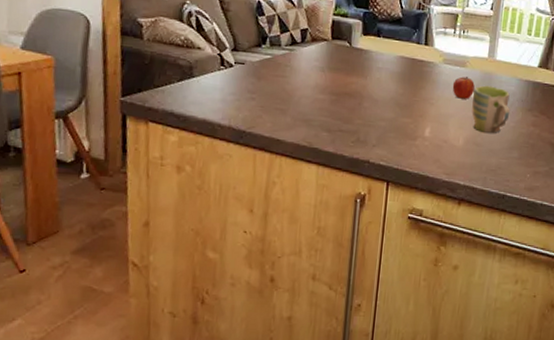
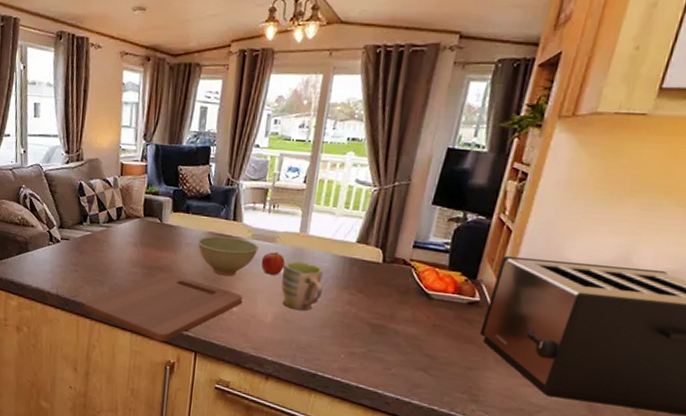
cutting board: none [261,100,435,173] -> present [83,273,243,342]
bowl: none [389,60,450,102] -> present [197,236,259,277]

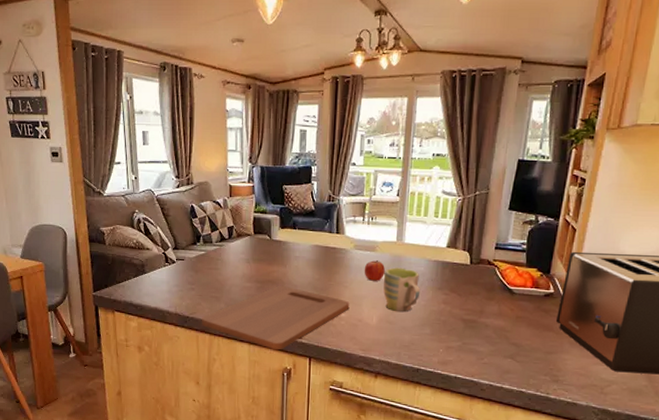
bowl: present [197,236,259,277] -> none [305,248,361,285]

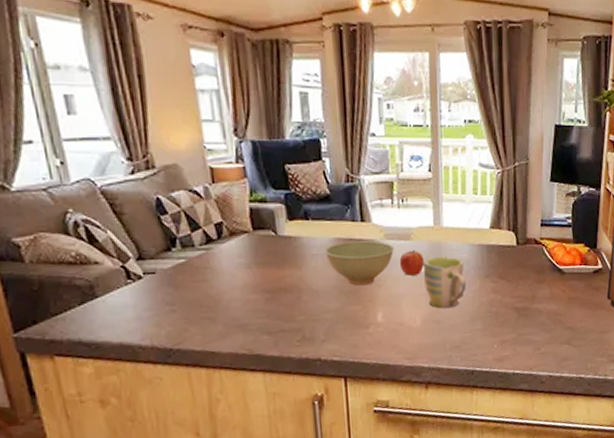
cutting board: present [202,286,350,351] -> none [192,293,387,376]
bowl: none [305,248,361,285] -> present [324,240,394,286]

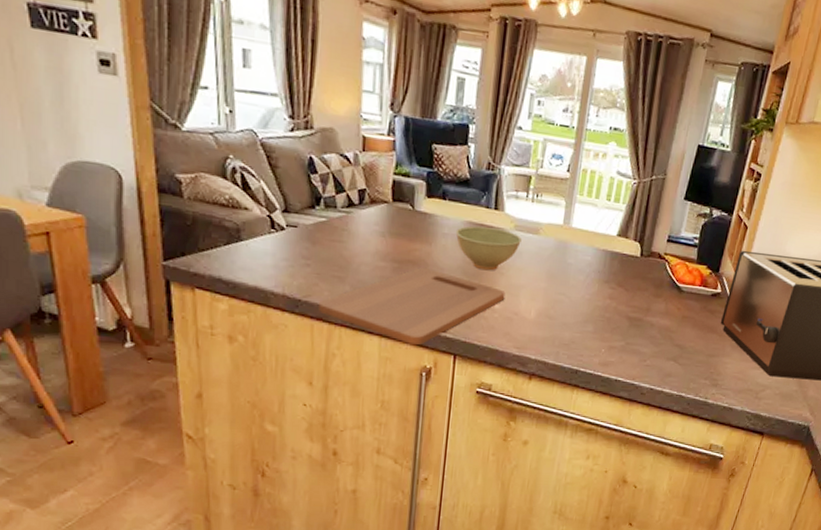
cutting board: none [192,293,387,376] -> present [318,268,506,346]
fruit: present [399,250,424,276] -> none [524,244,548,269]
mug: present [422,256,467,309] -> none [544,254,586,307]

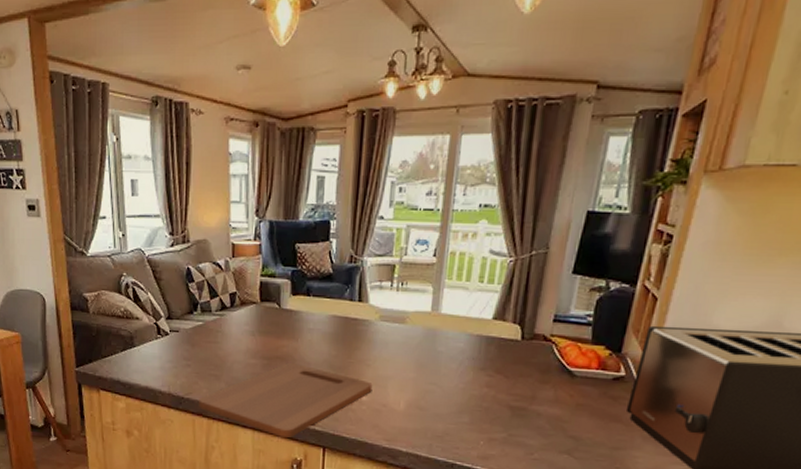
bowl: present [455,226,522,271] -> none [320,319,387,363]

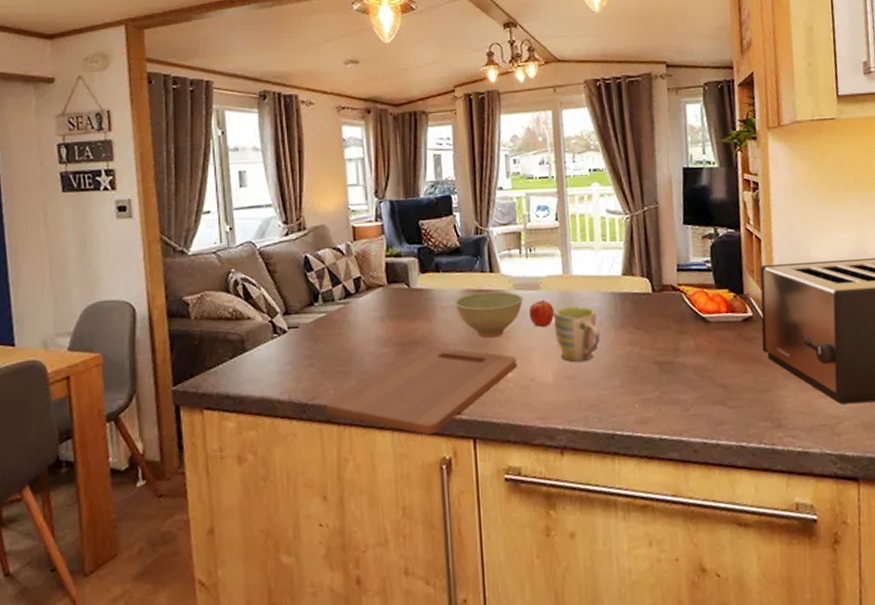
bowl: none [320,319,387,363] -> present [454,291,523,338]
fruit: none [390,334,416,359] -> present [528,300,554,327]
mug: none [413,343,459,397] -> present [553,306,601,363]

